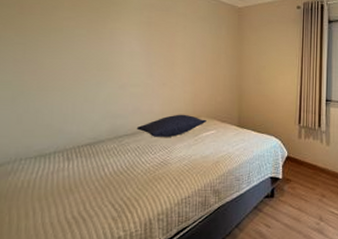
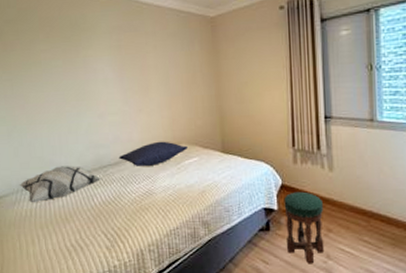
decorative pillow: none [18,135,116,172] -> present [19,166,102,202]
stool: none [287,162,319,225] -> present [283,191,325,263]

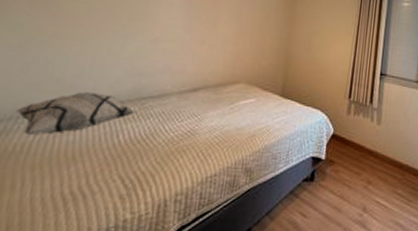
pillow: present [118,141,188,166] -> none [164,77,246,103]
stool: present [283,191,325,263] -> none [326,142,367,216]

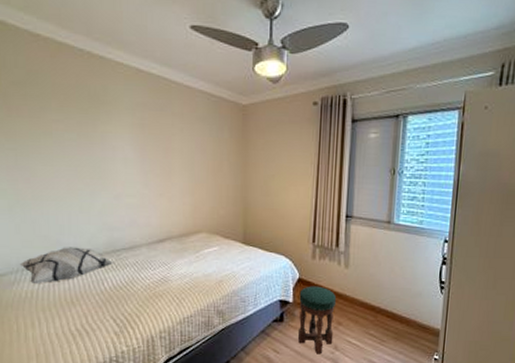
stool: none [326,142,367,216] -> present [297,286,336,353]

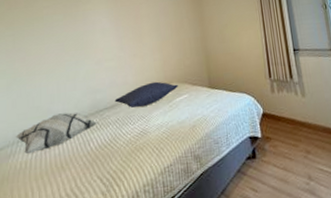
pillow: none [134,228,208,253] -> present [114,81,178,108]
stool: present [297,286,336,353] -> none [266,117,306,186]

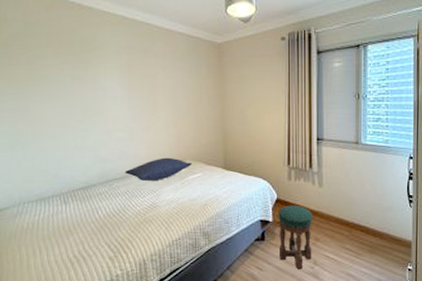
decorative pillow: present [15,112,98,154] -> none [21,179,107,215]
stool: none [266,117,306,186] -> present [278,205,312,269]

